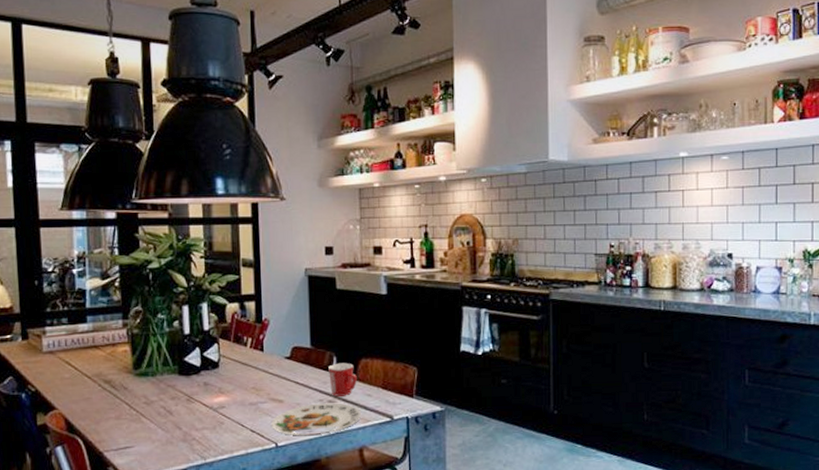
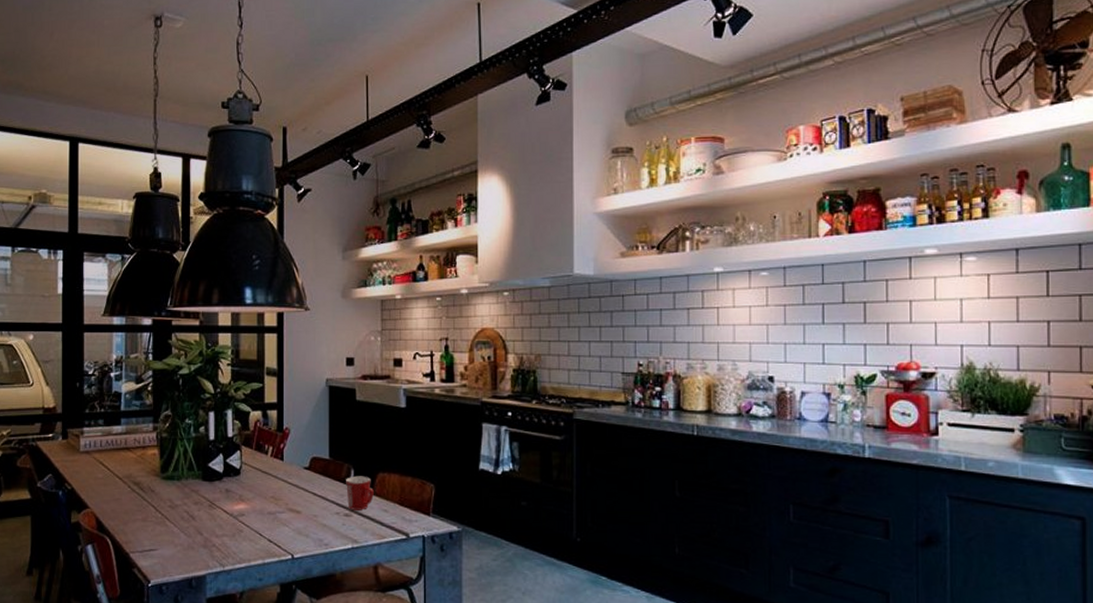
plate: present [271,403,361,436] -> none [288,516,377,549]

